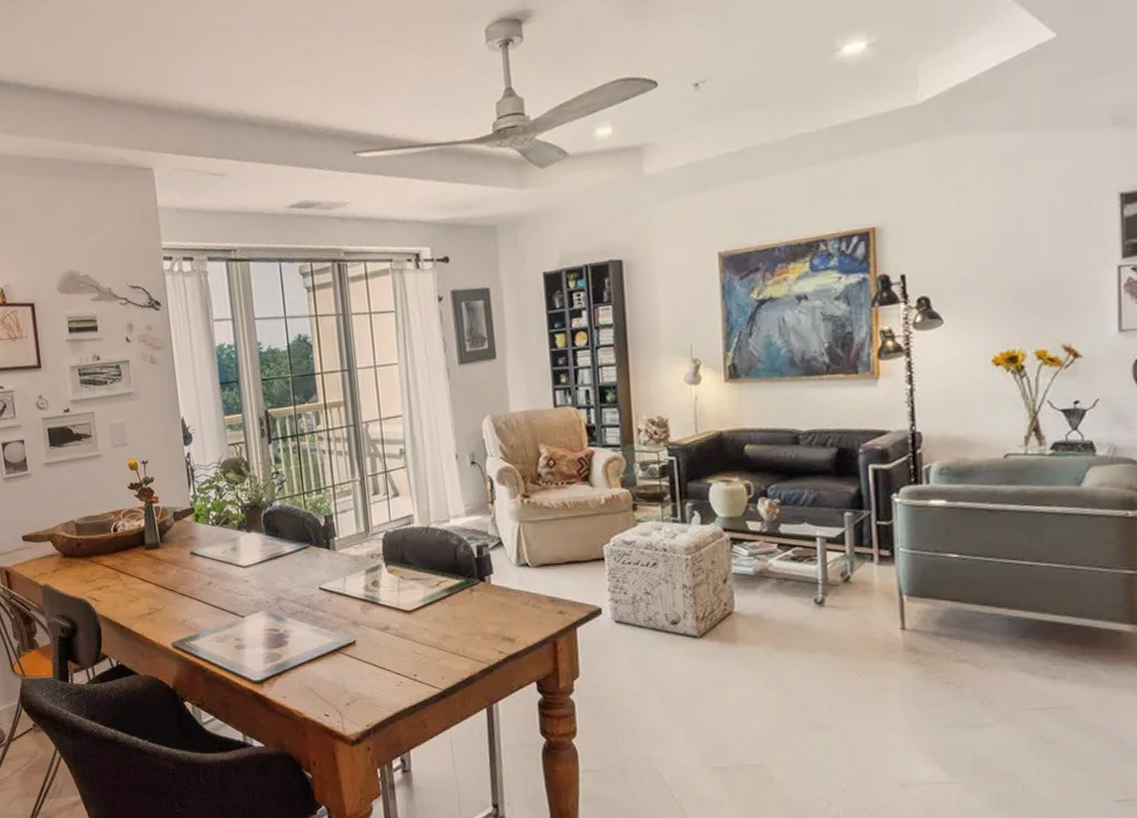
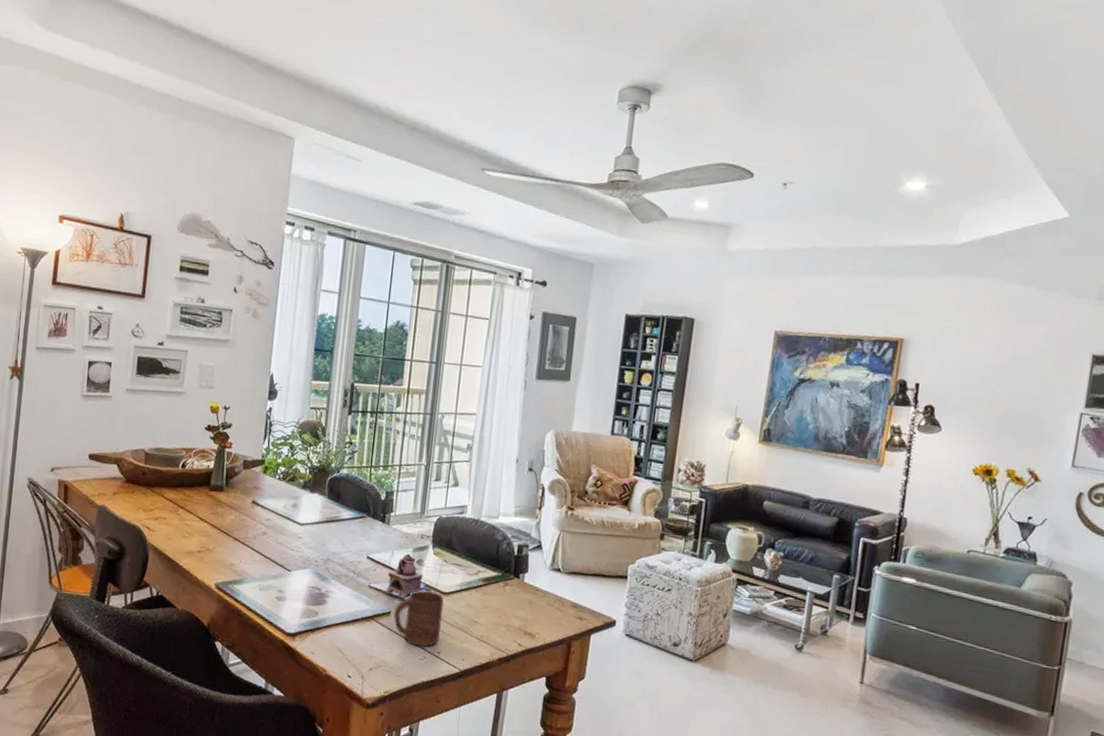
teapot: none [326,577,396,626] -> present [368,553,433,600]
cup: none [359,612,413,672] -> present [394,590,444,647]

